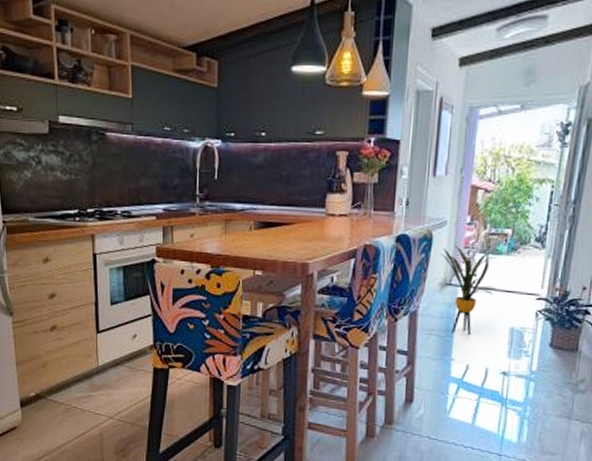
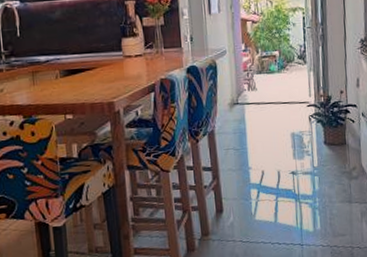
house plant: present [440,245,501,335] -> none [225,69,276,144]

